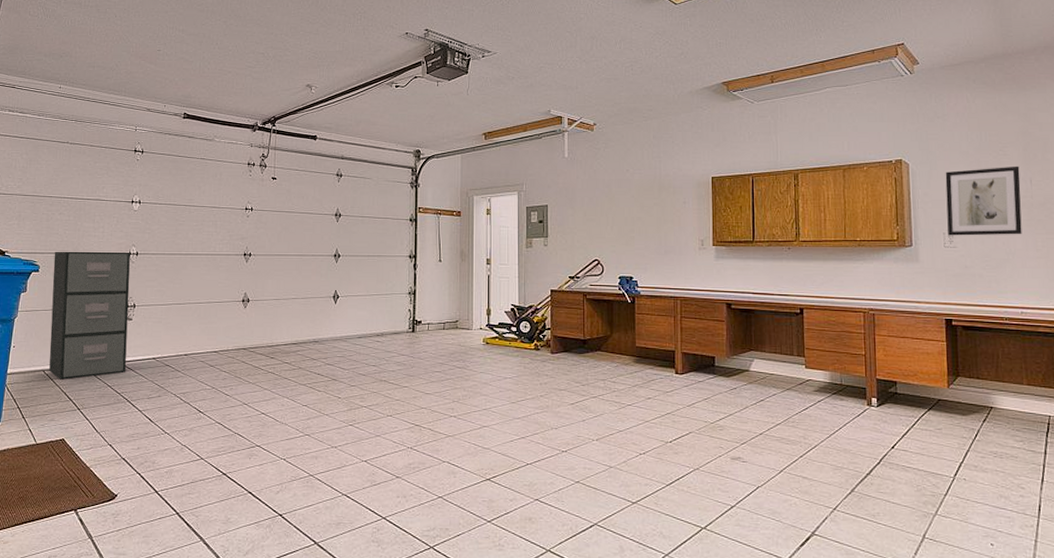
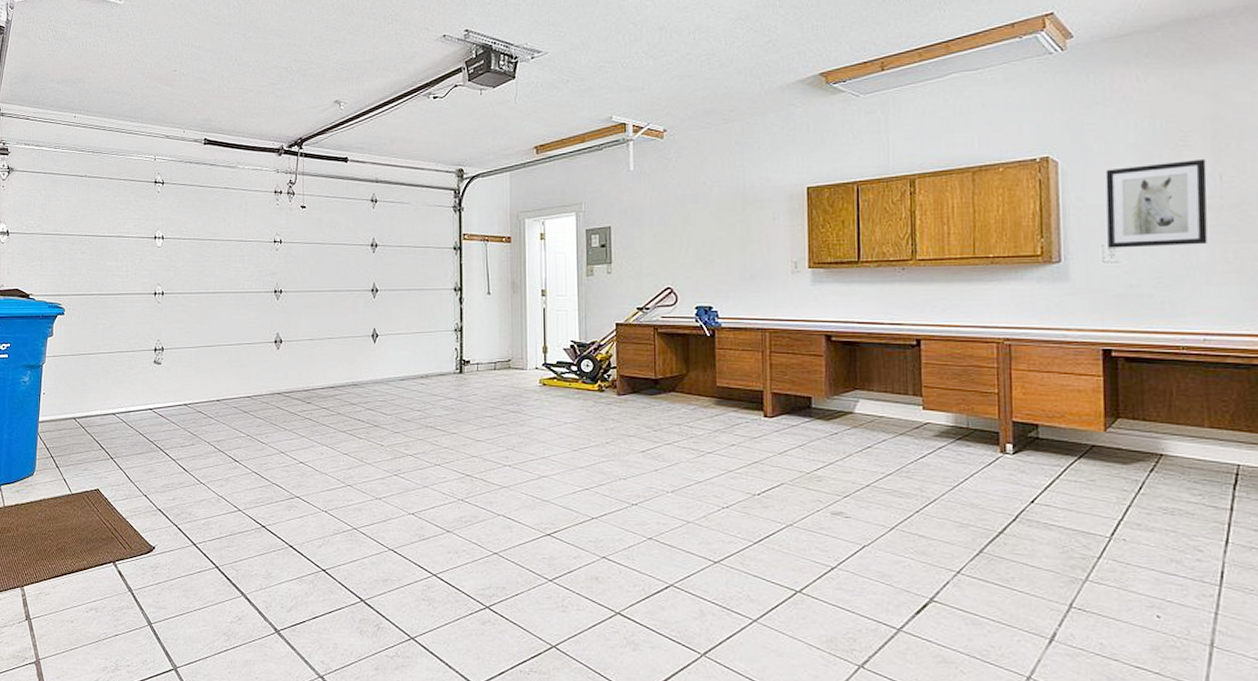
filing cabinet: present [49,251,130,380] -> none [78,291,158,428]

